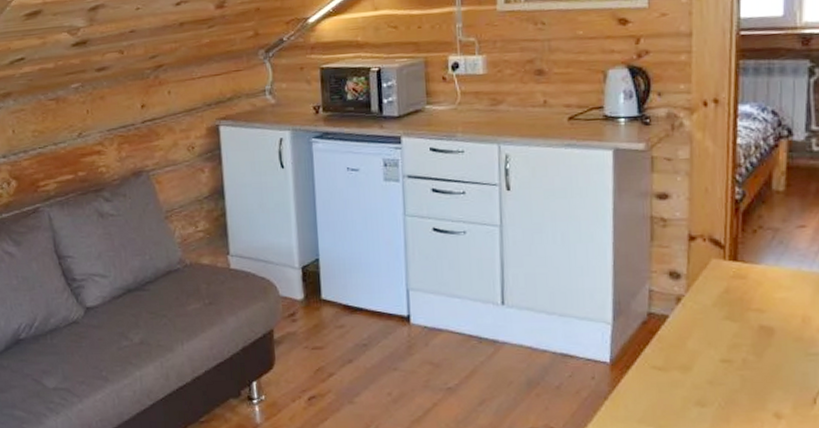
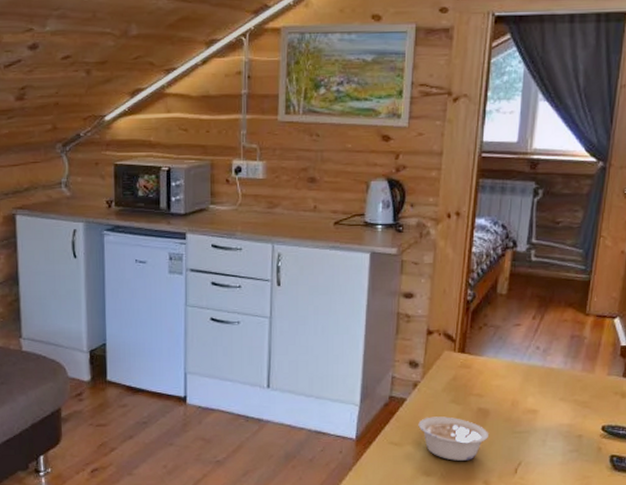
legume: none [685,336,775,388] -> present [418,416,488,461]

